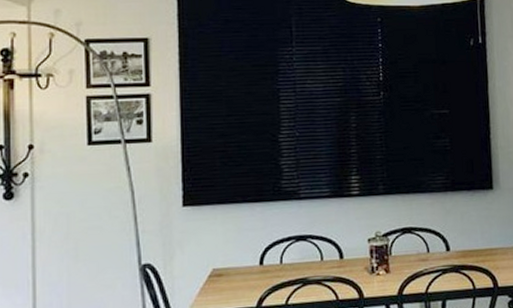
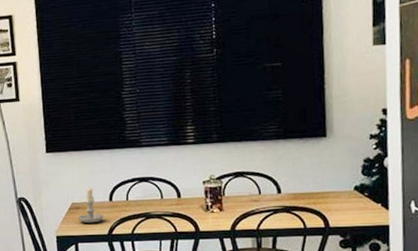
candle: none [220,248,252,295] -> present [78,187,104,224]

